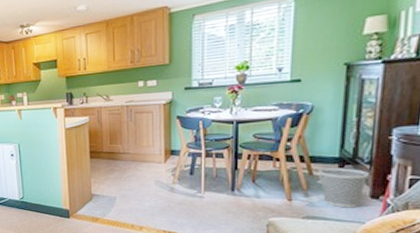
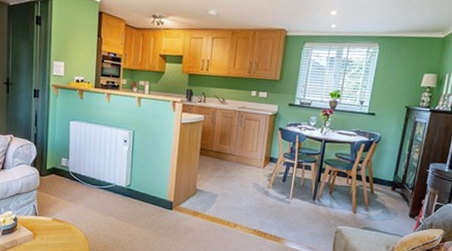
wastebasket: present [318,168,369,208] -> none [377,189,411,224]

